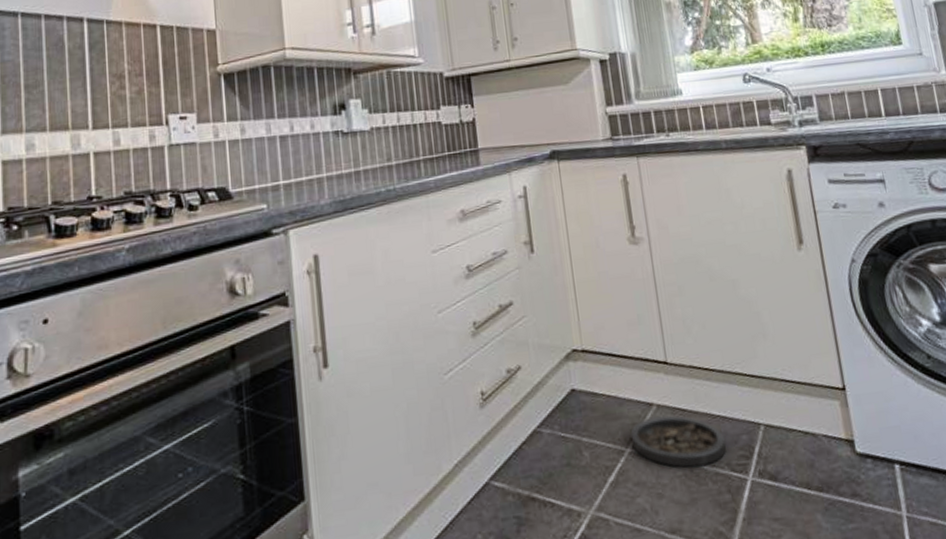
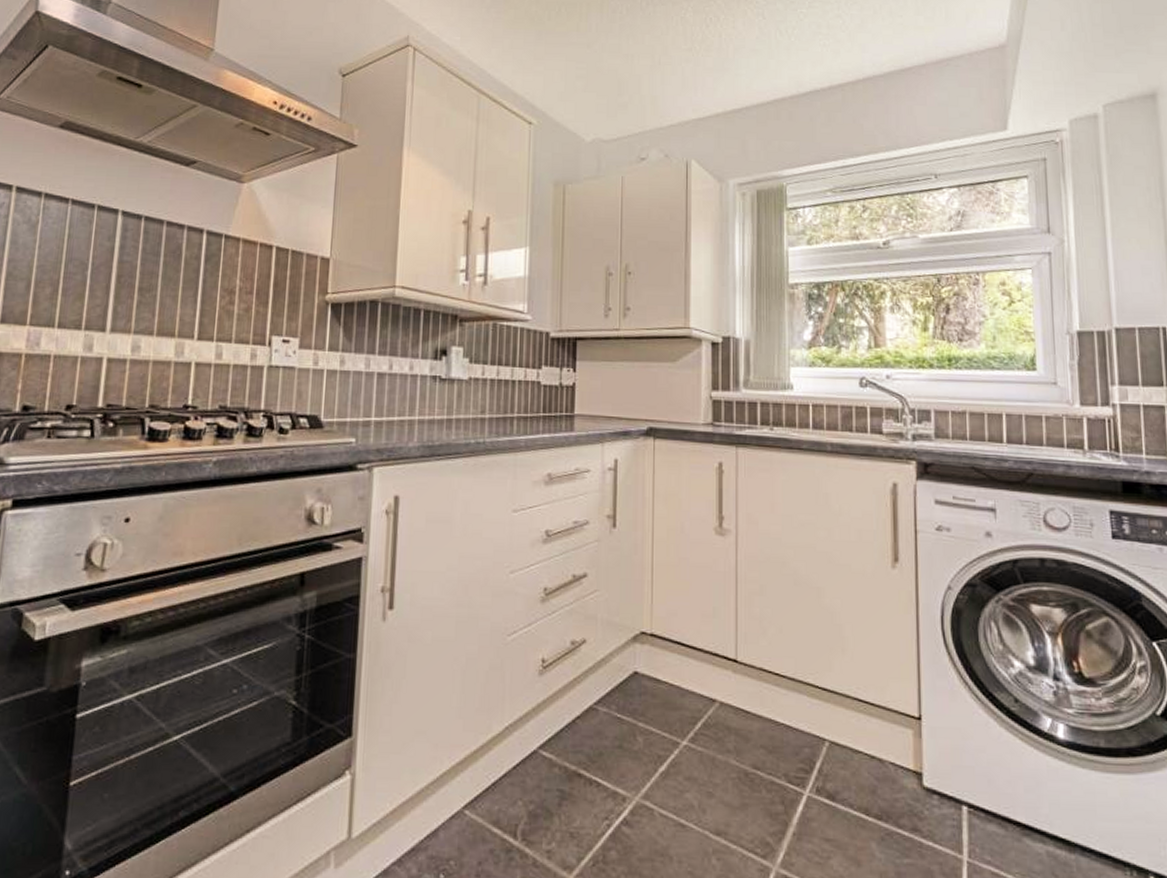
pet bowl: present [630,415,726,468] -> none [688,713,785,773]

